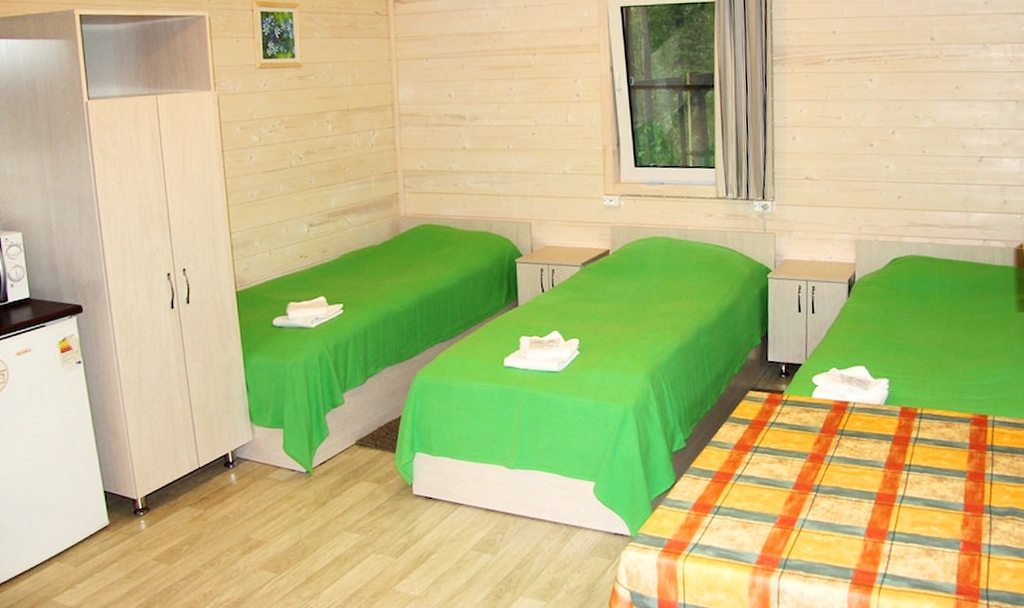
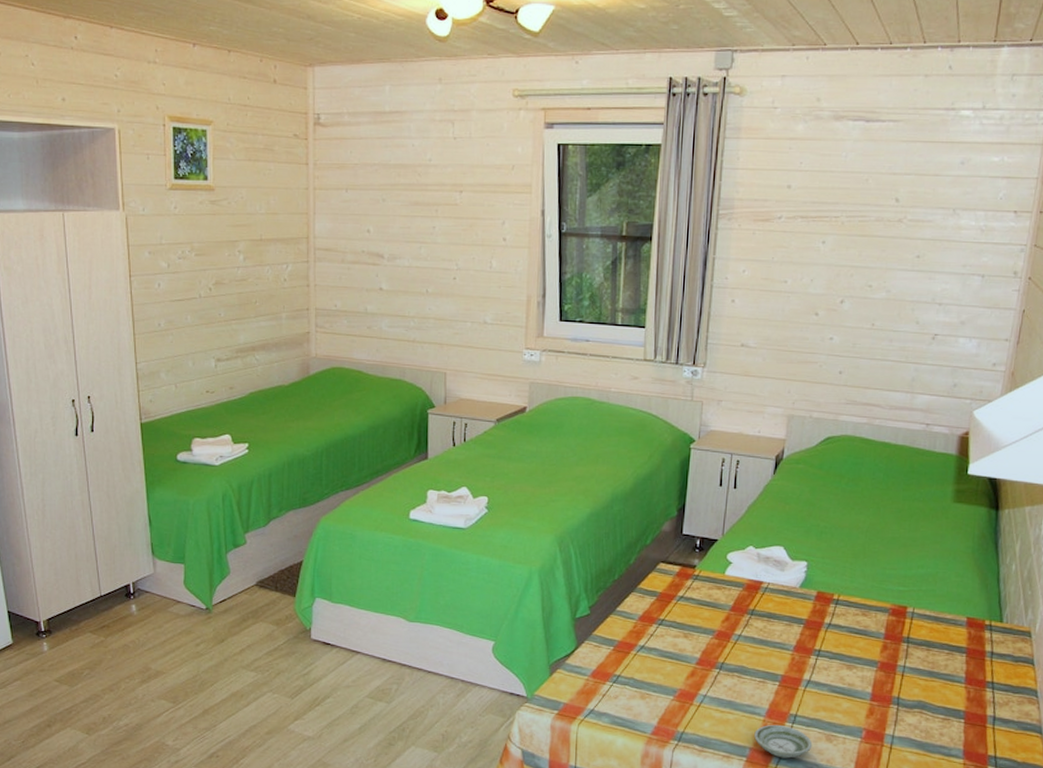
saucer: none [856,543,914,577] -> present [754,724,813,759]

